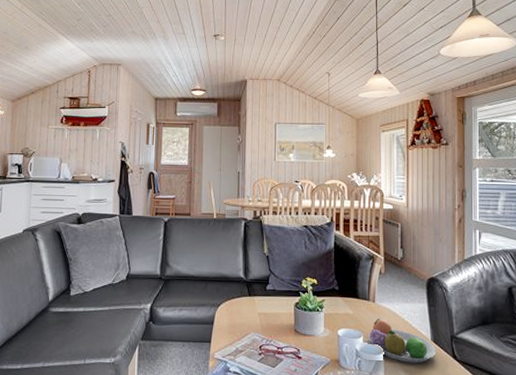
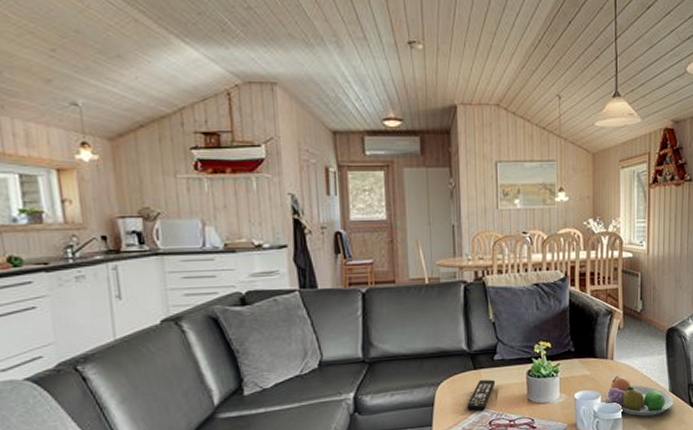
remote control: none [241,305,267,335] -> present [467,379,496,412]

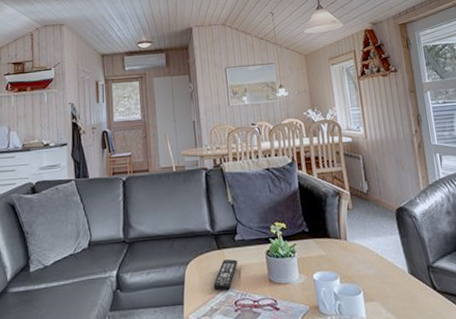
fruit bowl: present [606,375,674,417] -> none [344,256,416,300]

